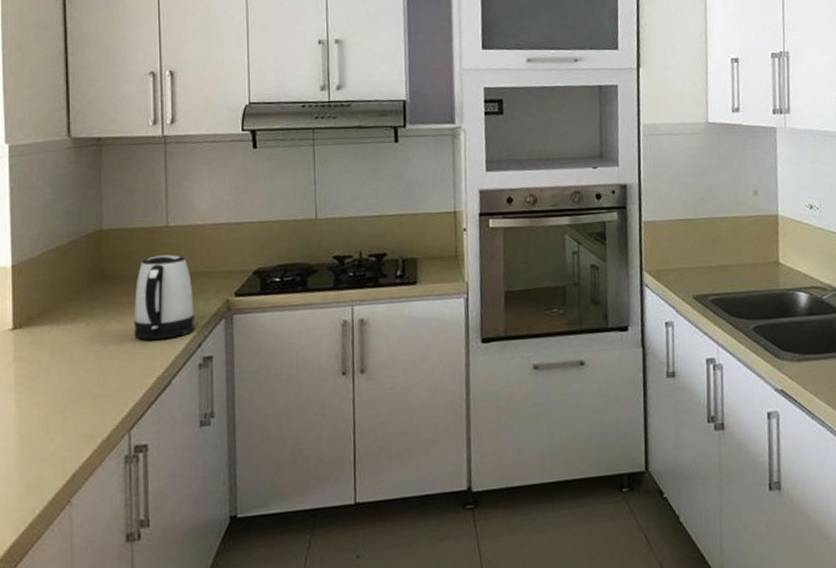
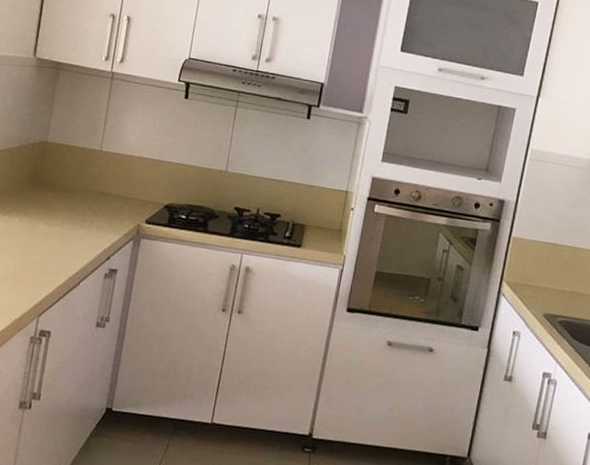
kettle: present [134,254,195,340] -> none [56,173,112,247]

